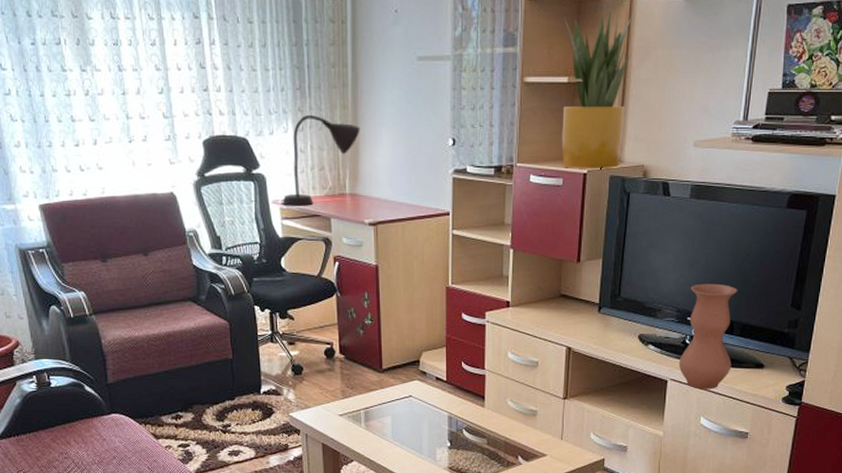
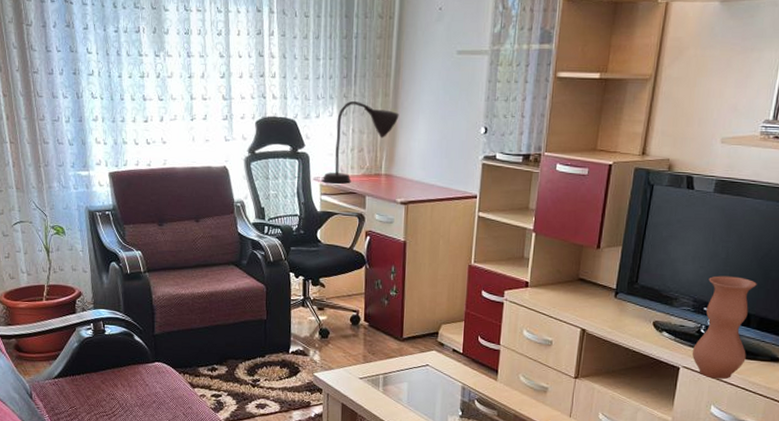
planter: present [562,12,632,168] -> none [589,13,667,161]

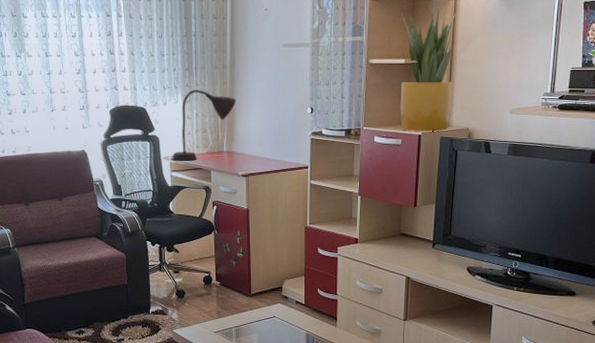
planter: none [589,13,667,161] -> present [400,8,456,131]
vase: present [692,275,757,379] -> none [502,225,551,313]

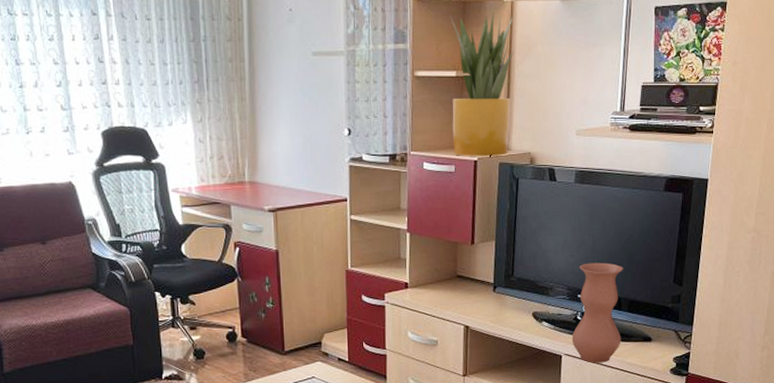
desk lamp: present [171,89,236,161] -> none [180,106,258,194]
vase: none [502,225,551,313] -> present [571,262,623,363]

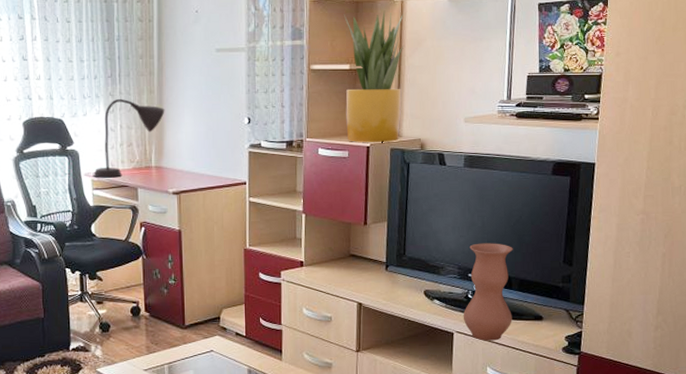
desk lamp: none [180,106,258,194] -> present [92,98,165,178]

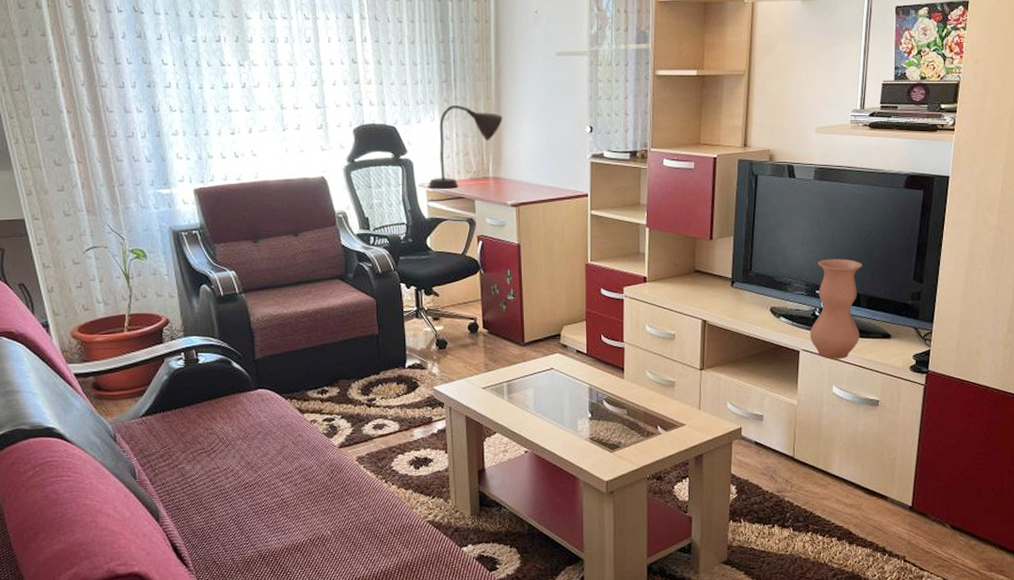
planter: present [344,10,404,142] -> none [692,12,754,153]

